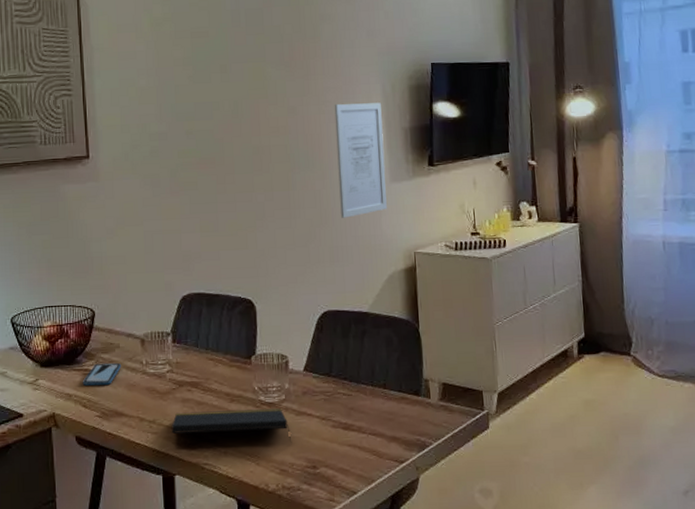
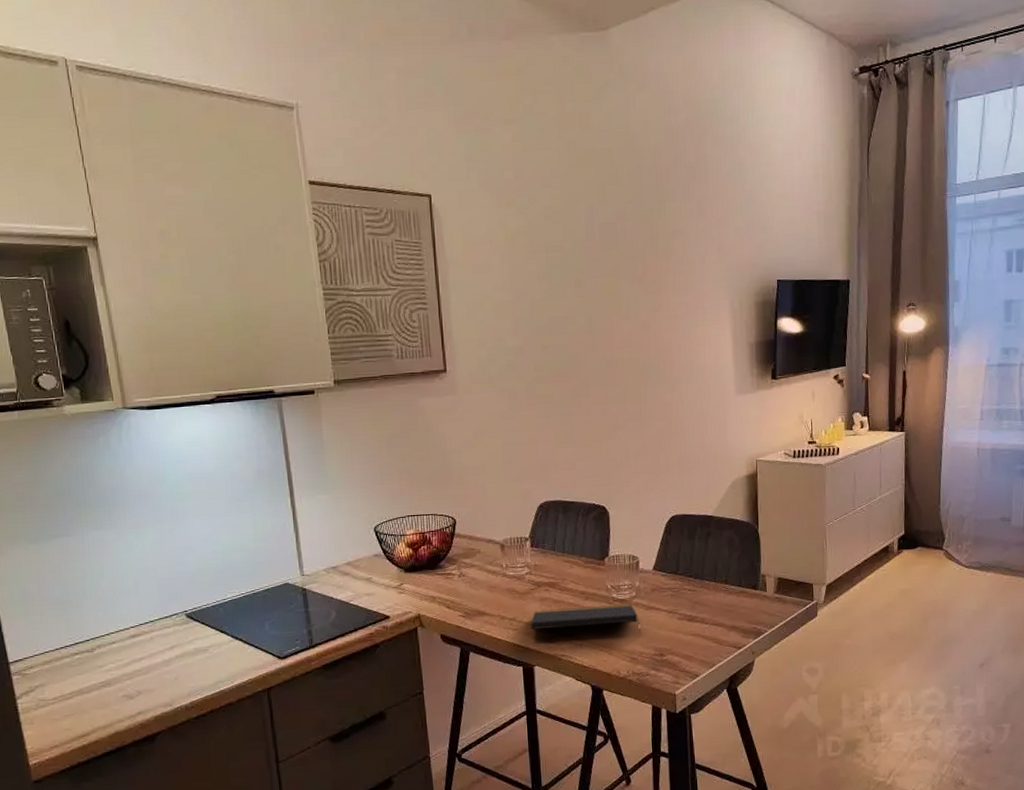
smartphone: present [82,362,122,386] -> none [445,566,483,588]
wall art: present [334,102,387,218] -> none [684,318,732,429]

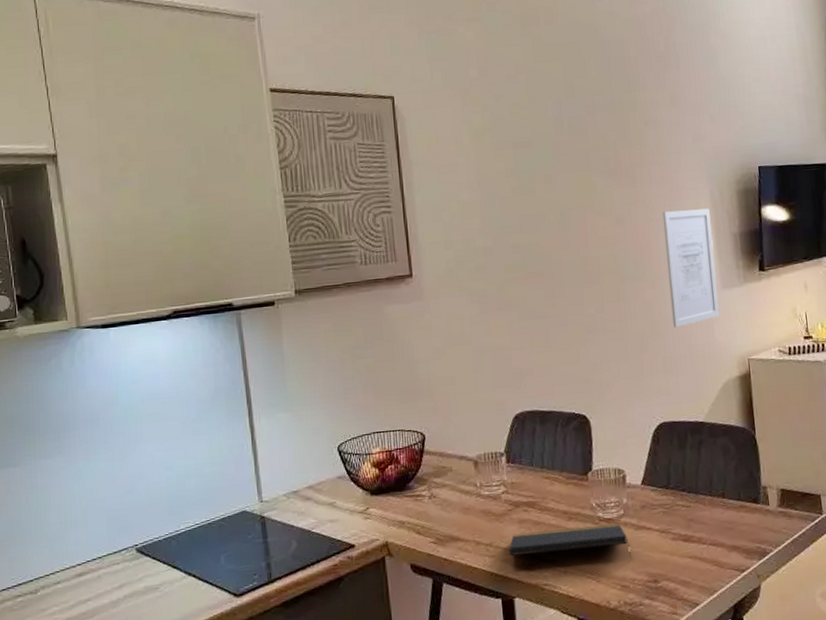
wall art: none [684,318,732,429] -> present [662,208,719,328]

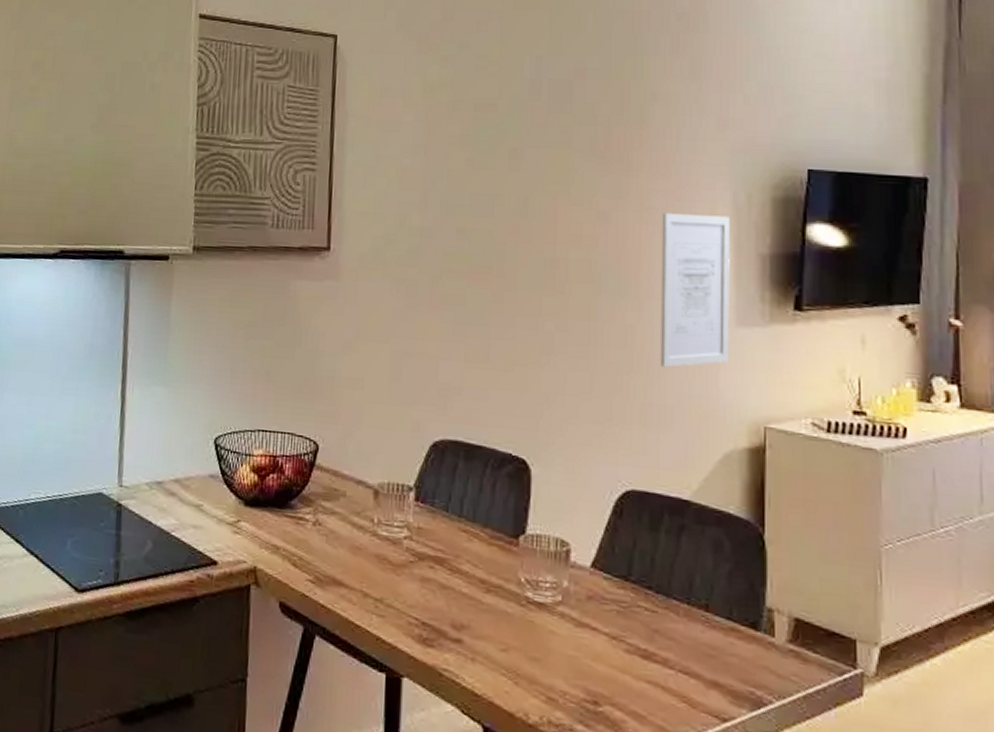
notepad: present [508,524,631,558] -> none [403,594,565,663]

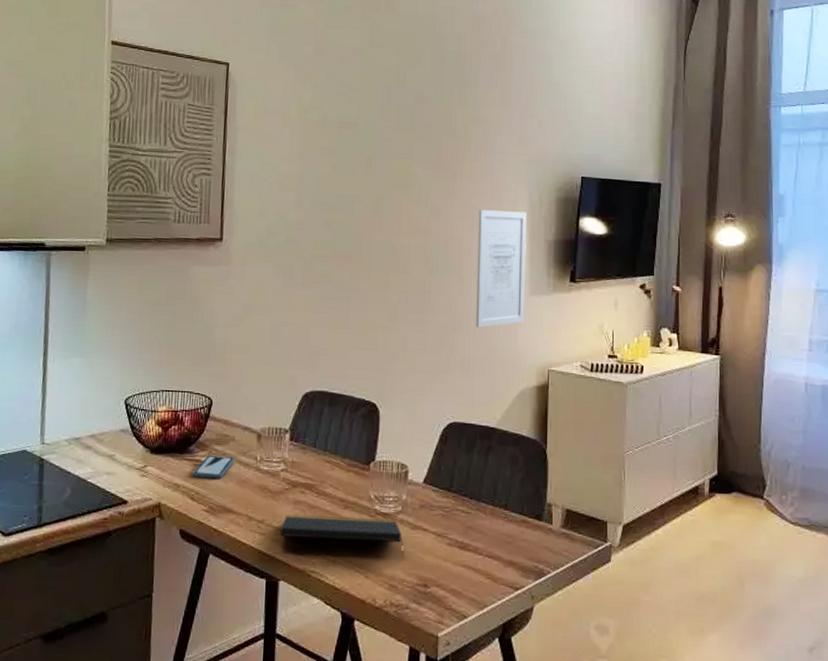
smartphone: none [294,512,347,543] -> present [192,454,235,479]
notepad: none [403,594,565,663] -> present [279,514,404,558]

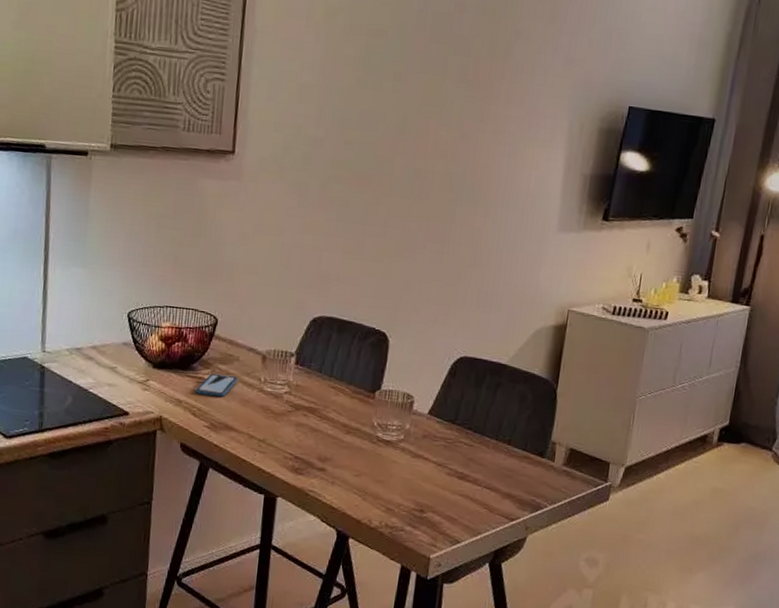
notepad: present [279,514,404,558] -> none [280,435,403,483]
wall art: present [476,210,527,328] -> none [497,136,565,263]

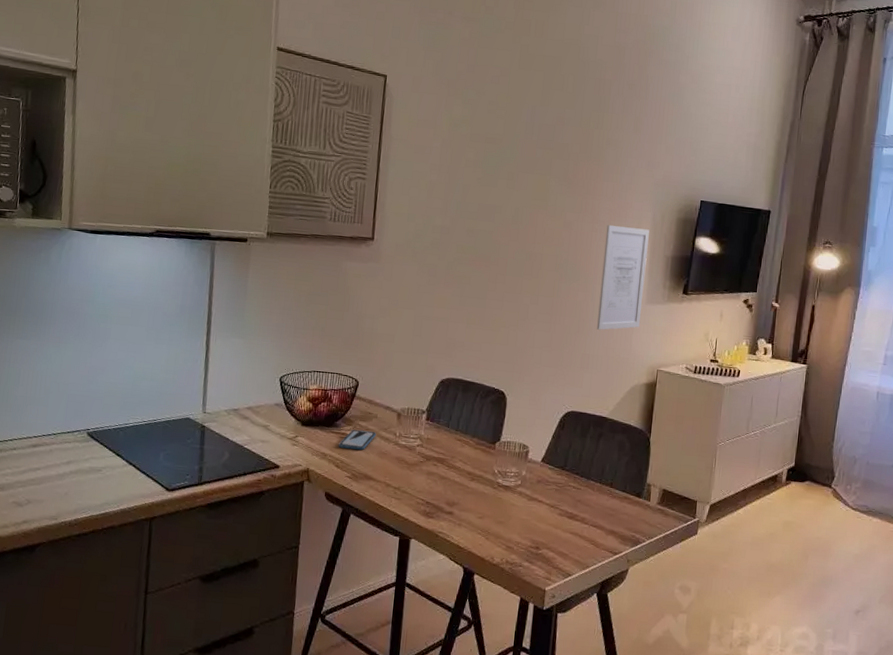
wall art: none [497,136,565,263] -> present [597,225,649,330]

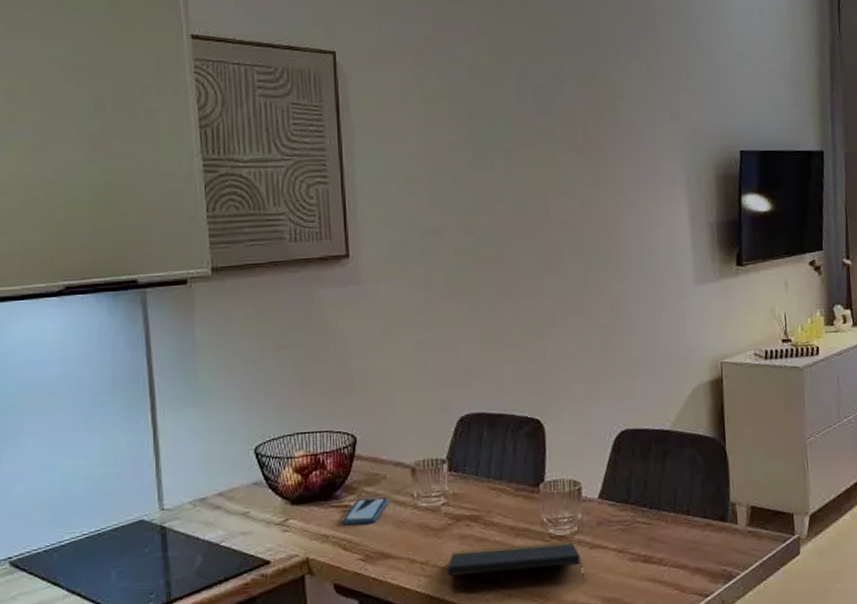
notepad: none [413,483,520,524] -> present [447,542,584,580]
wall art: present [597,225,649,330] -> none [633,194,691,325]

